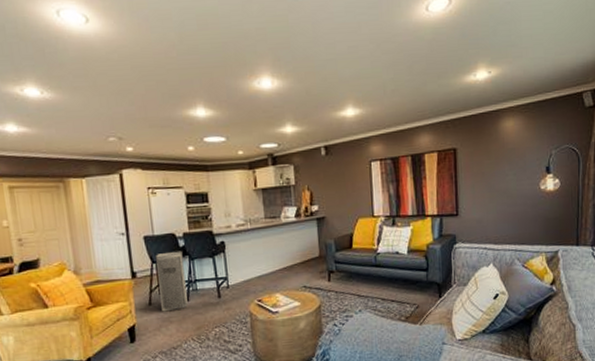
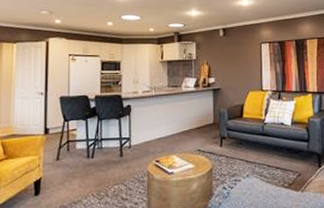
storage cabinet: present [156,250,188,312] -> none [68,111,93,167]

